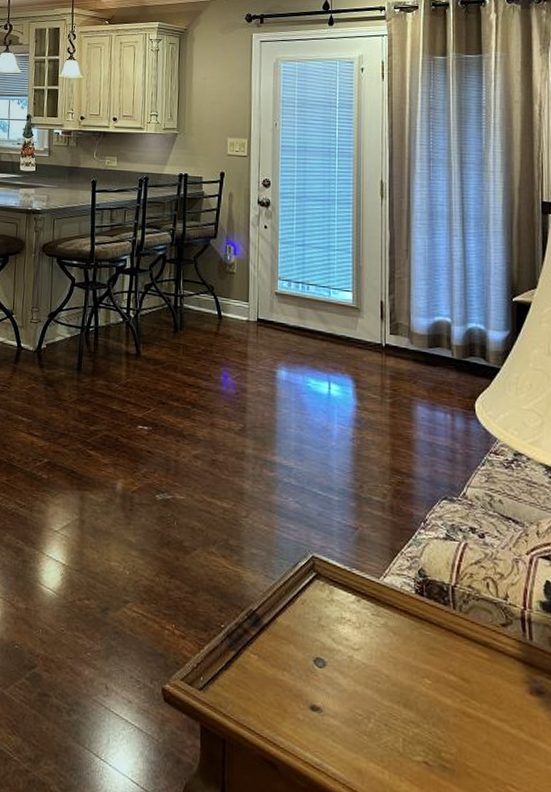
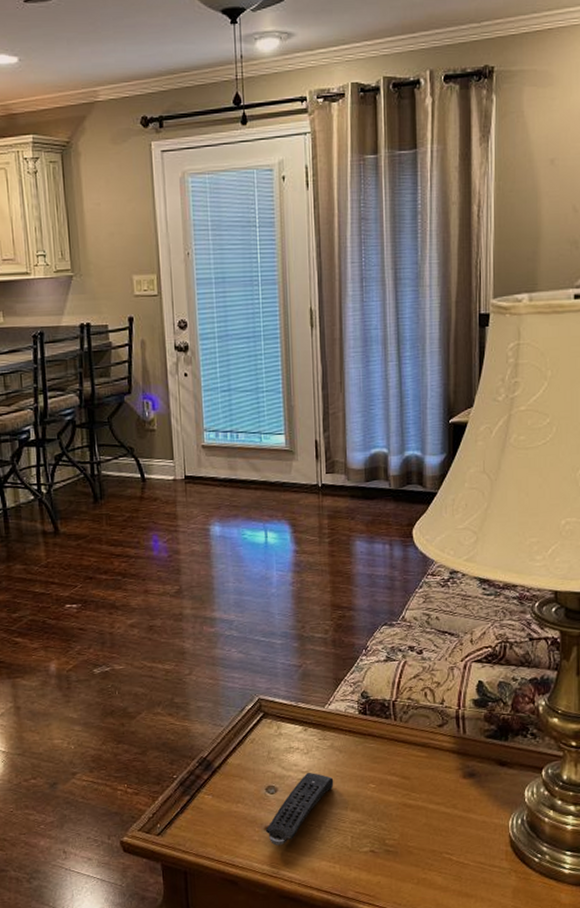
remote control: none [312,650,386,732] -> present [266,772,334,845]

